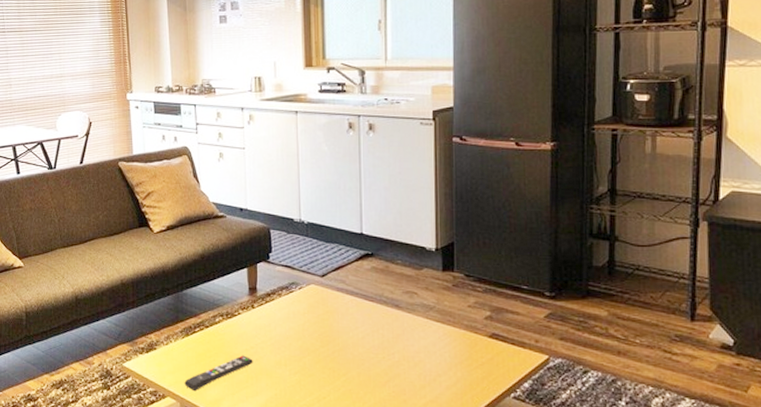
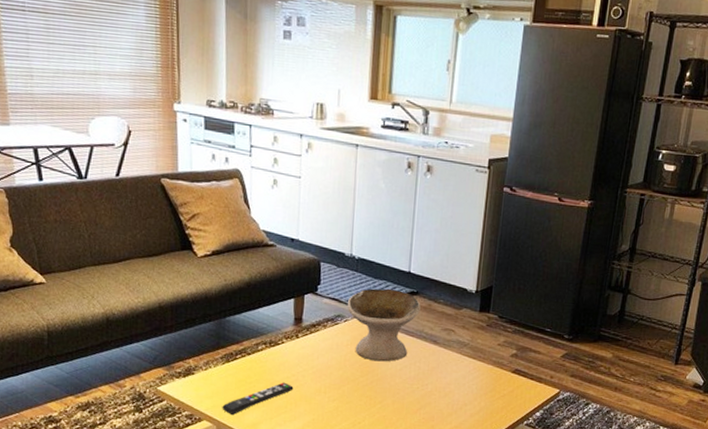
bowl: none [300,252,377,330] -> present [347,288,421,362]

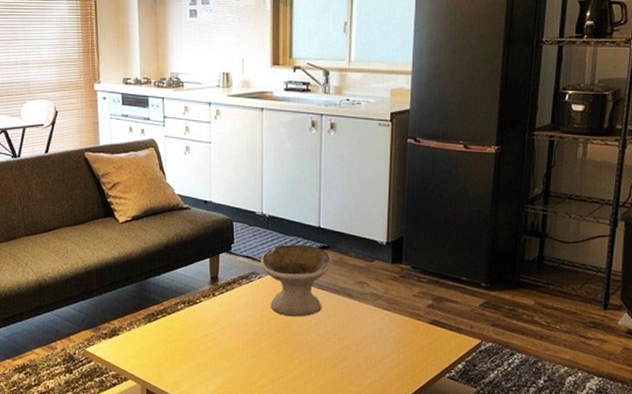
remote control: present [222,382,294,416] -> none [146,340,213,375]

